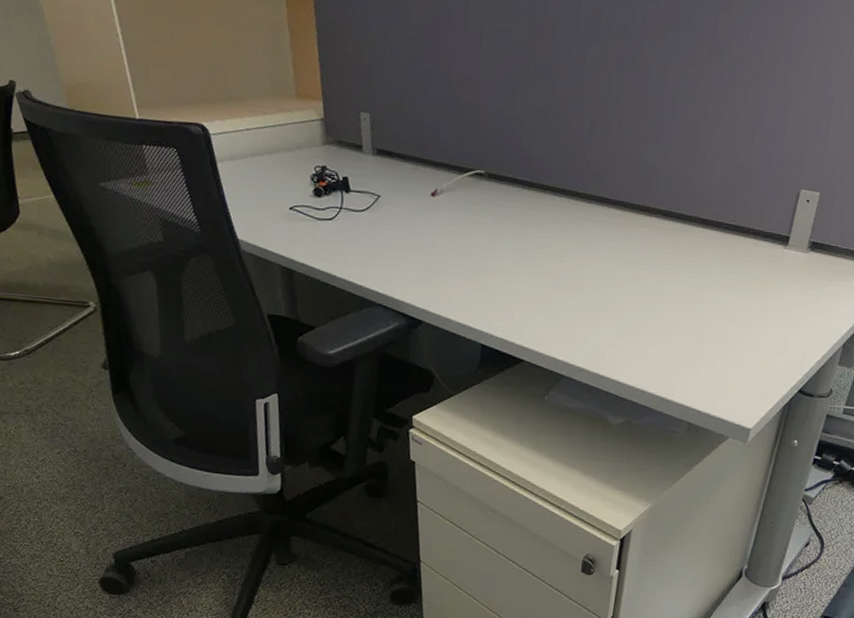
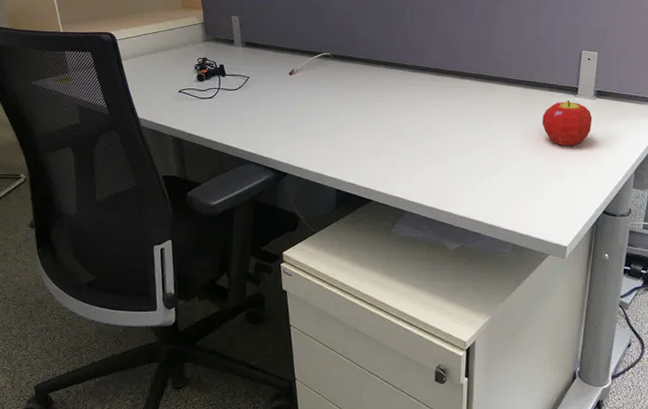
fruit: none [739,252,802,309] -> present [541,100,593,146]

